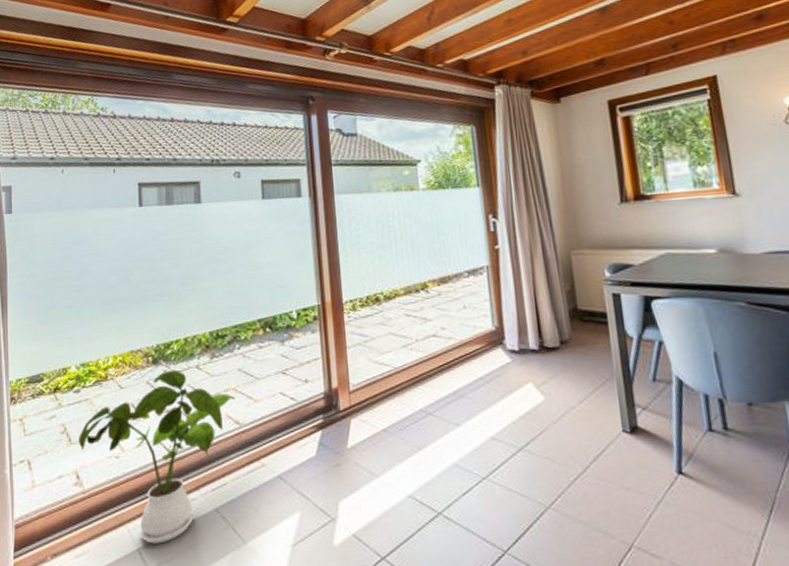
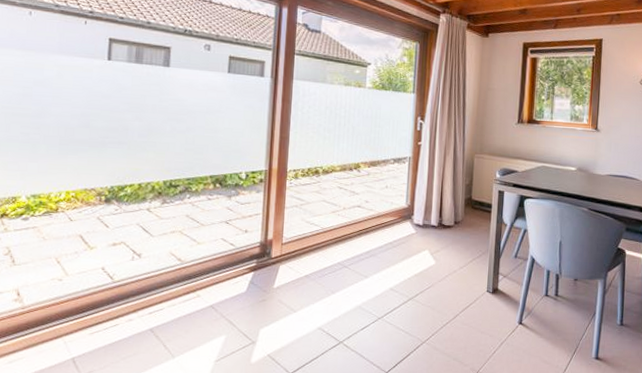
house plant: present [78,369,235,544] -> none [22,209,180,355]

